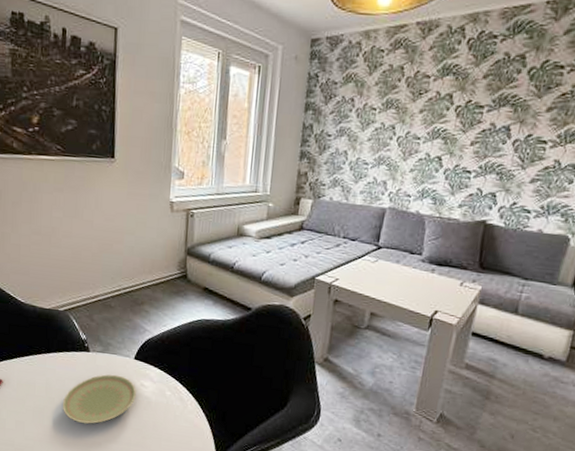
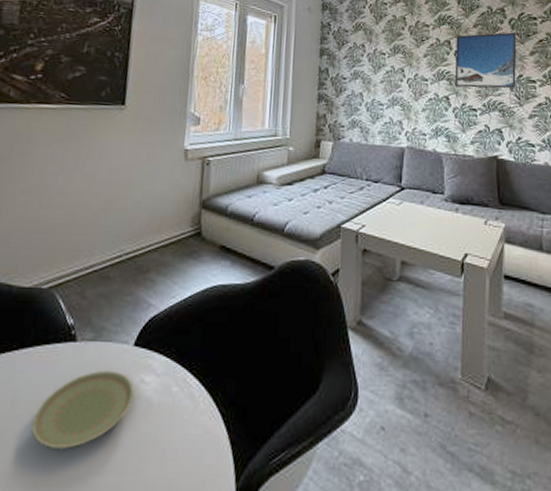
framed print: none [450,84,535,150] -> present [454,32,517,89]

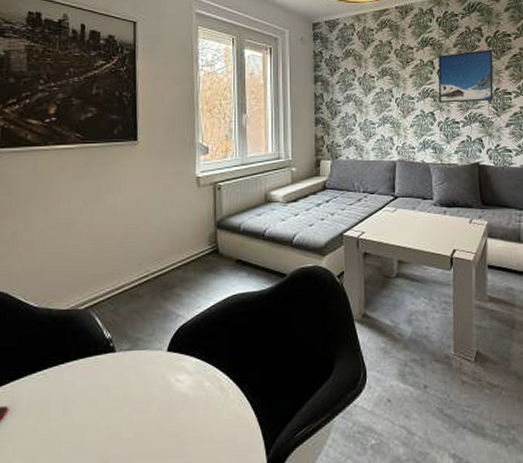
plate: present [32,370,134,449] -> none [84,373,171,442]

